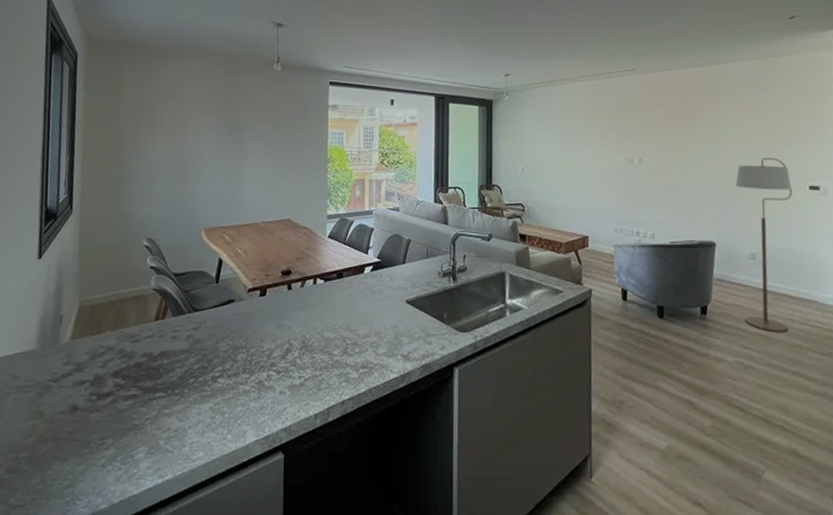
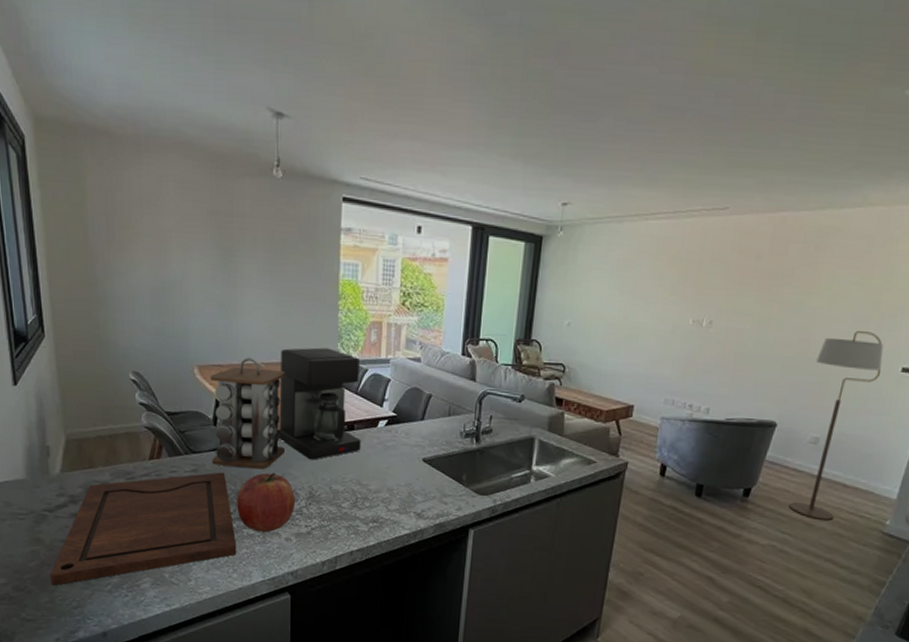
cutting board: none [45,328,233,464] -> present [50,472,237,586]
spice rack: none [213,218,283,323] -> present [211,357,287,470]
fruit: none [234,324,289,387] -> present [237,472,295,533]
coffee maker: none [275,205,349,310] -> present [279,347,361,460]

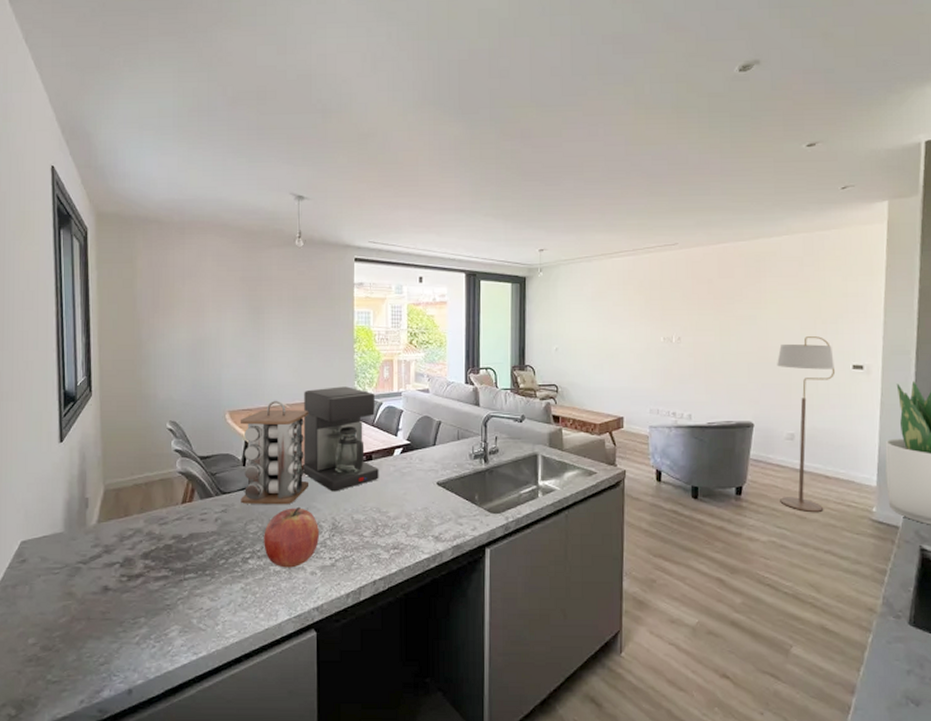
cutting board: present [50,472,237,586] -> none [80,510,264,642]

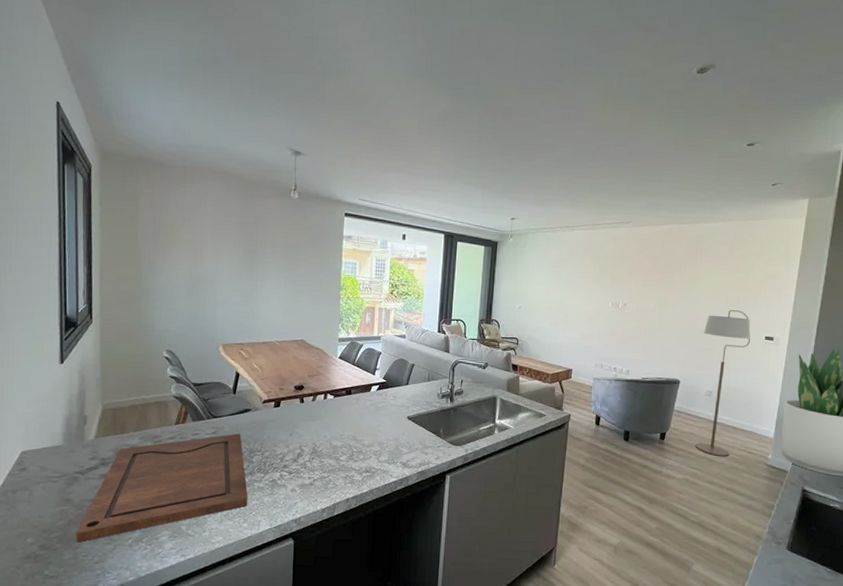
cutting board: none [80,510,264,642] -> present [76,433,248,543]
spice rack: present [241,400,309,505] -> none [230,337,296,430]
fruit: present [264,506,319,568] -> none [250,432,300,485]
coffee maker: present [303,386,379,492] -> none [288,328,357,421]

